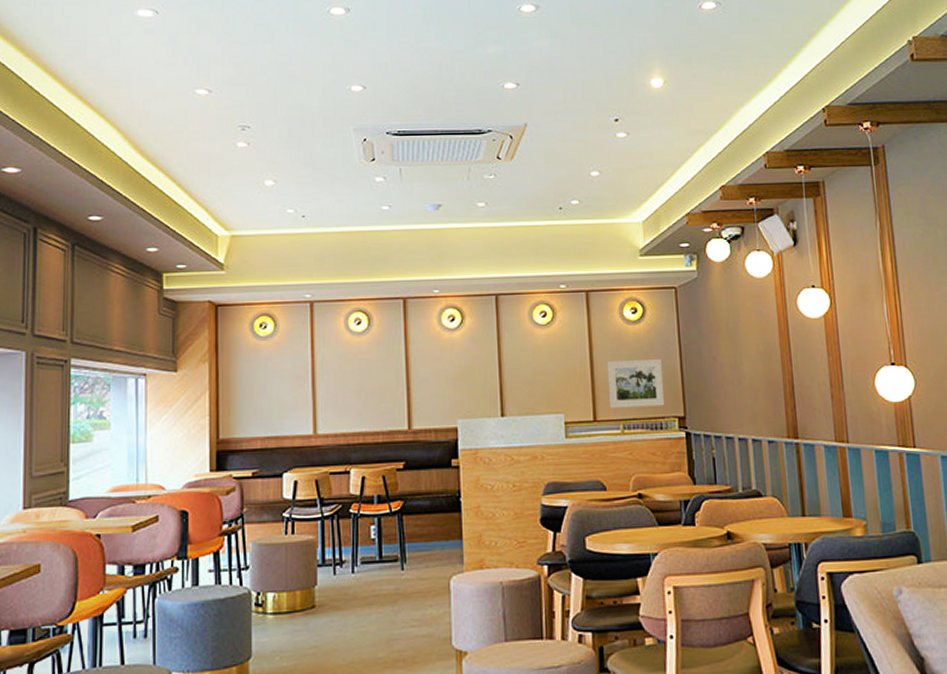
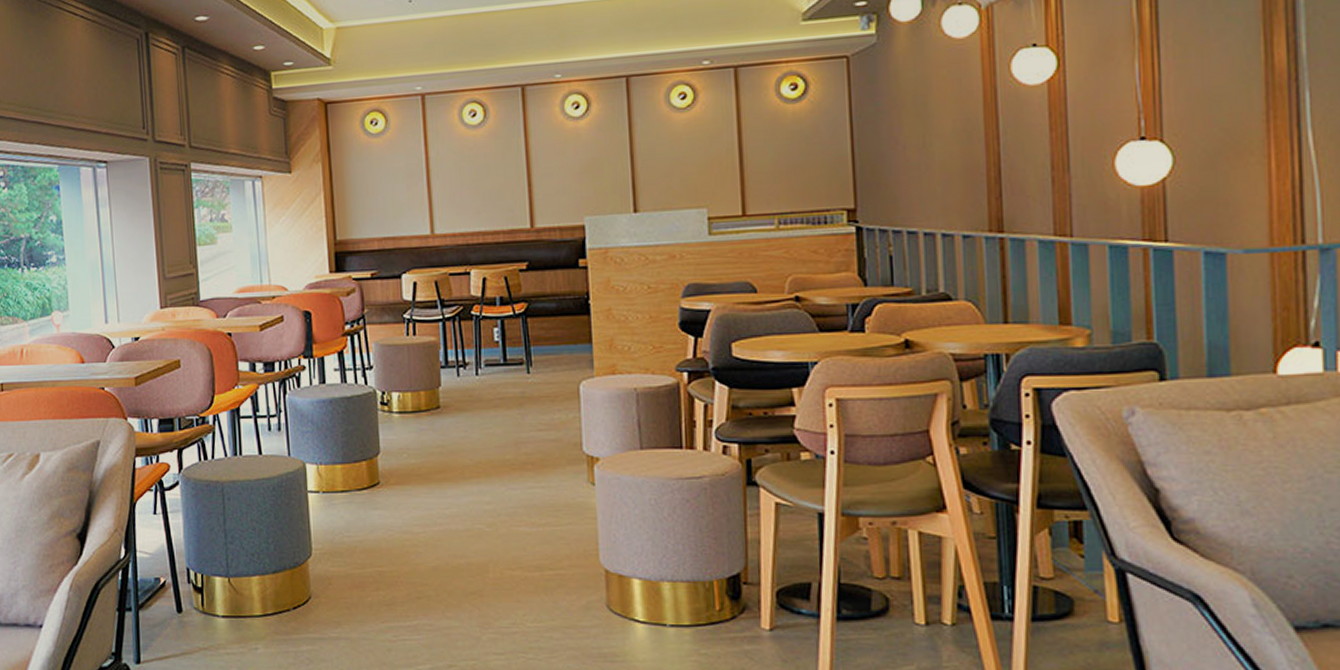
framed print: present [607,358,665,408] -> none [759,141,831,201]

